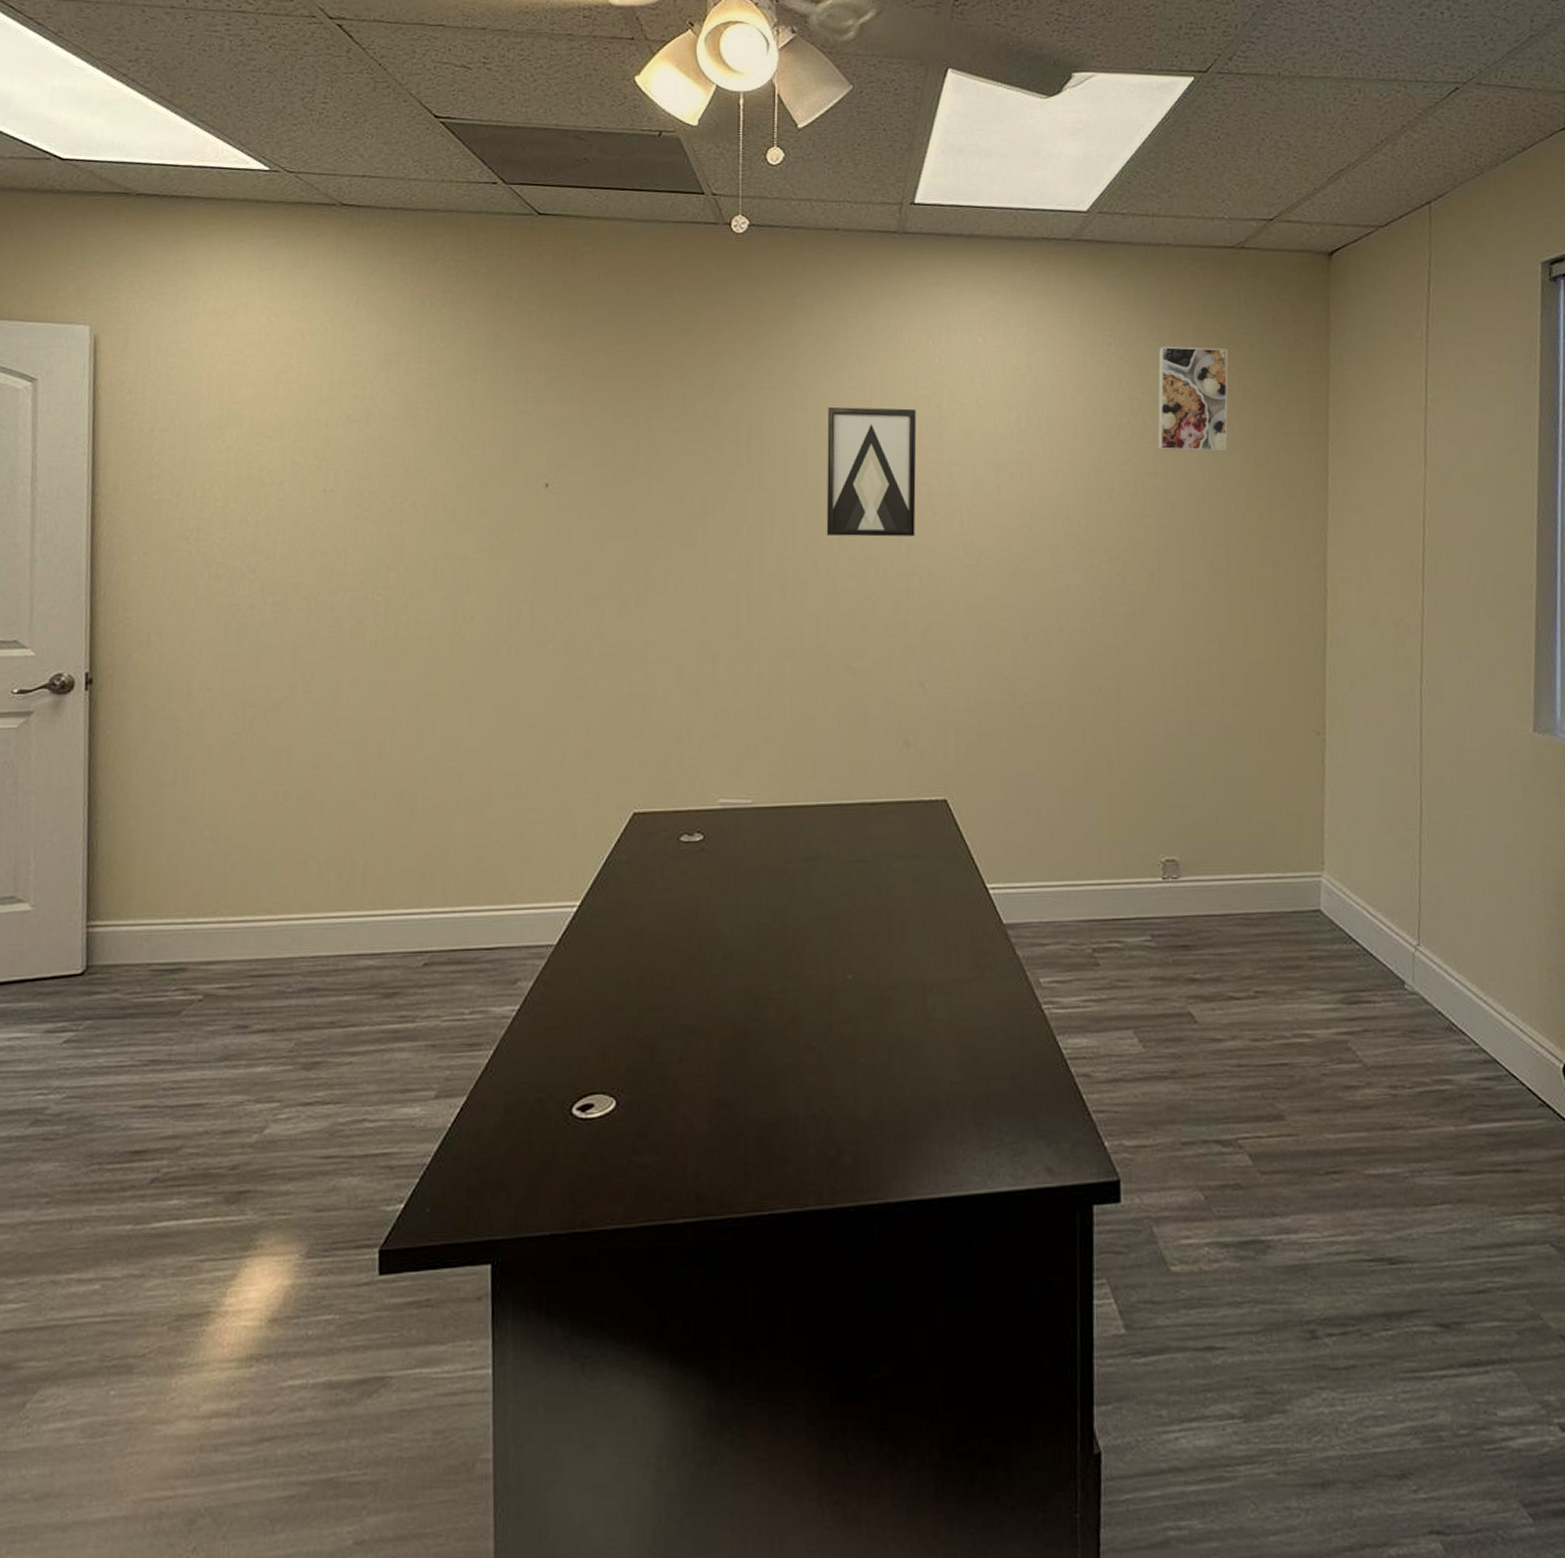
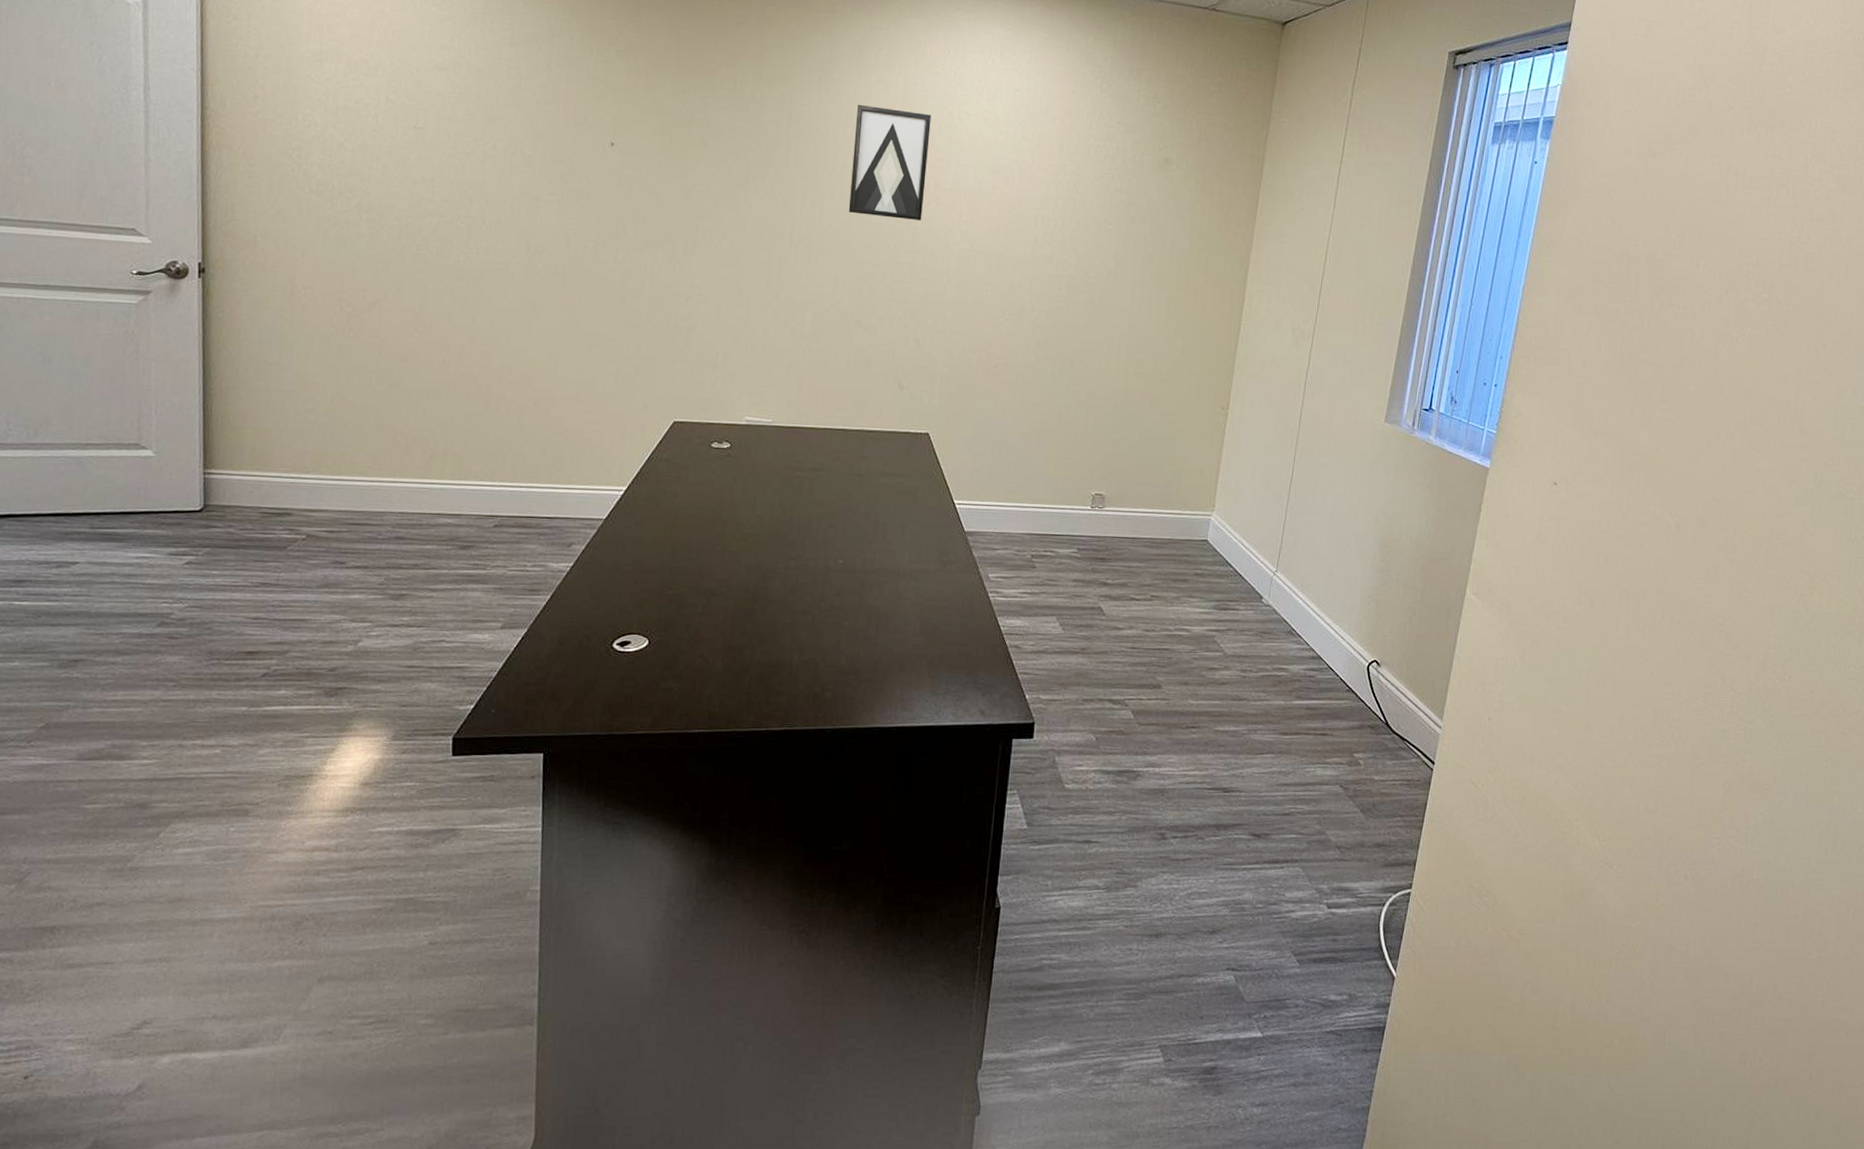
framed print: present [1157,346,1229,452] -> none [1126,85,1192,179]

